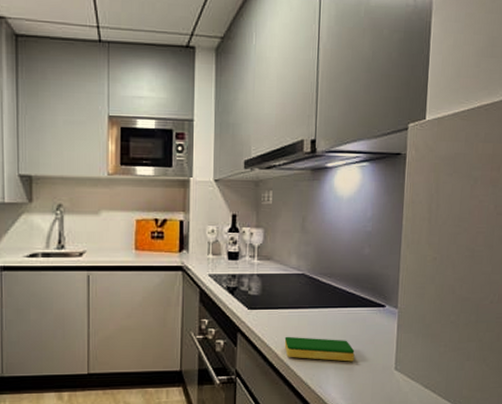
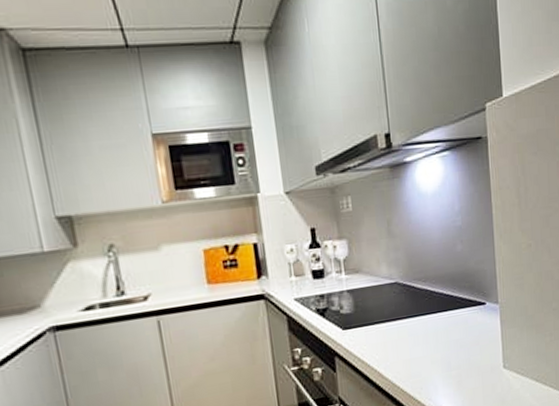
dish sponge: present [284,336,355,362] -> none [386,345,461,374]

